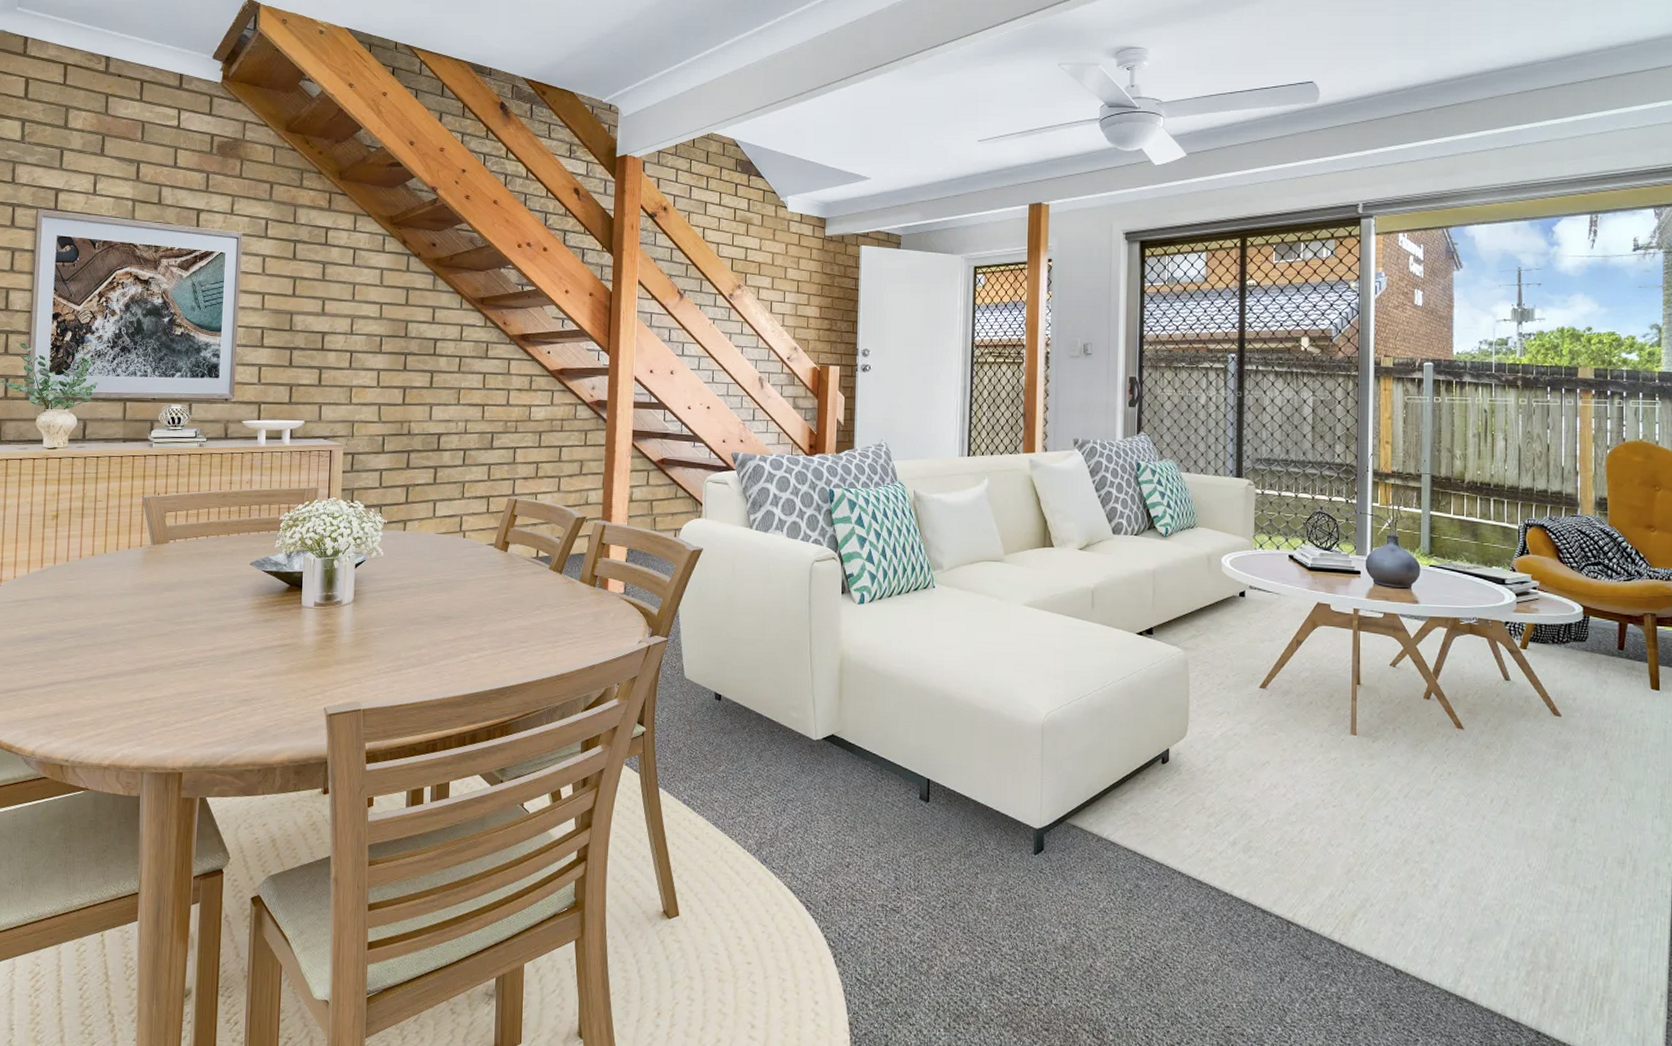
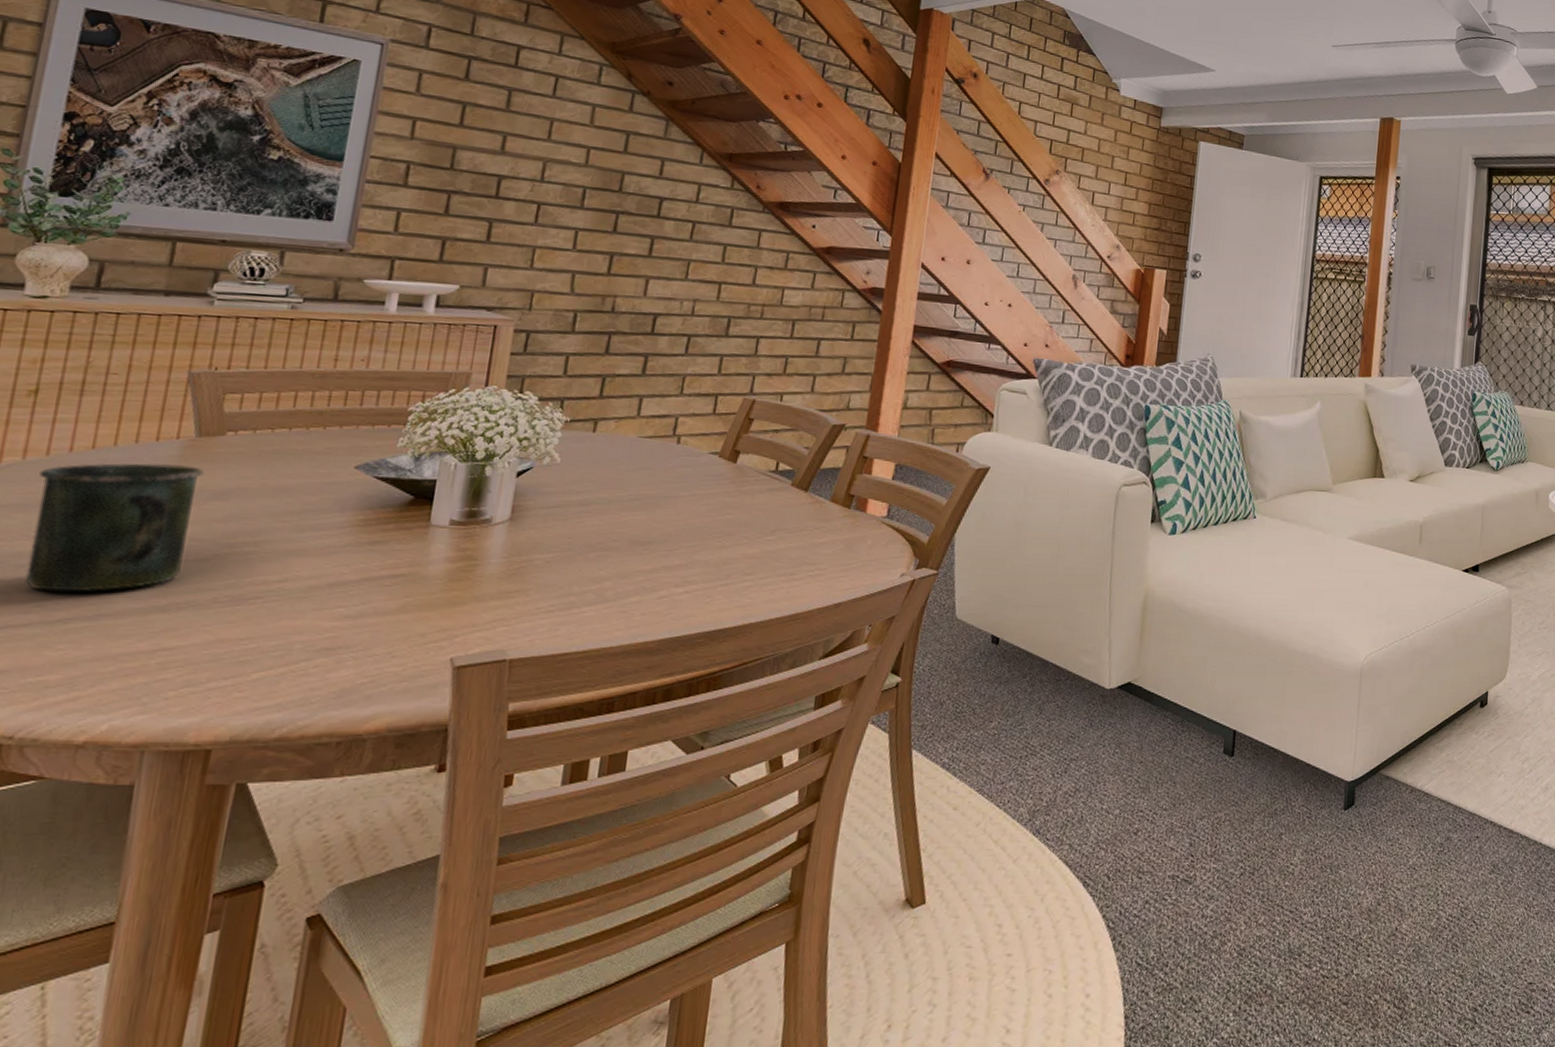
mug: none [64,565,159,659] -> present [25,463,204,592]

